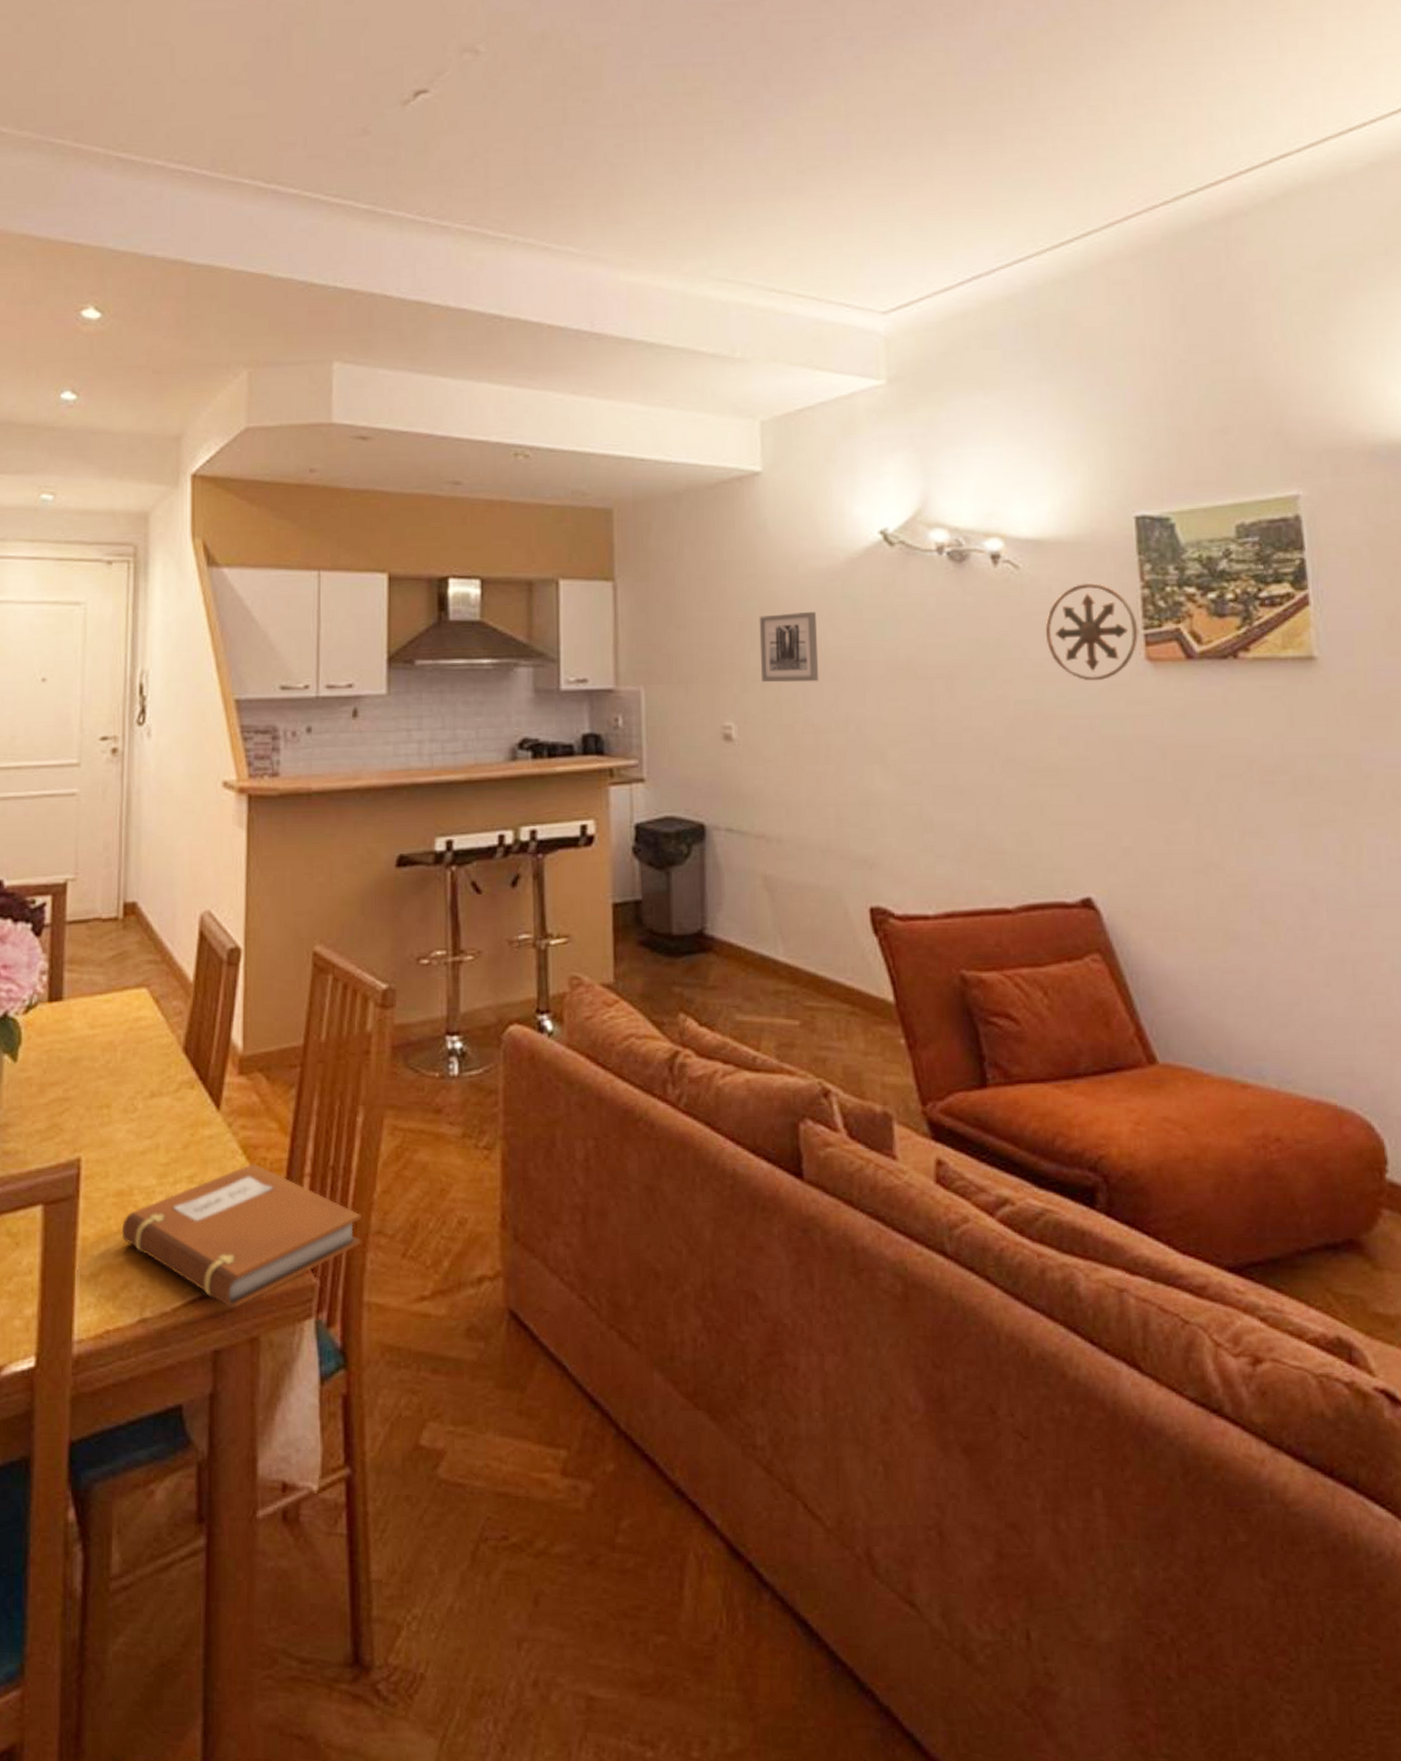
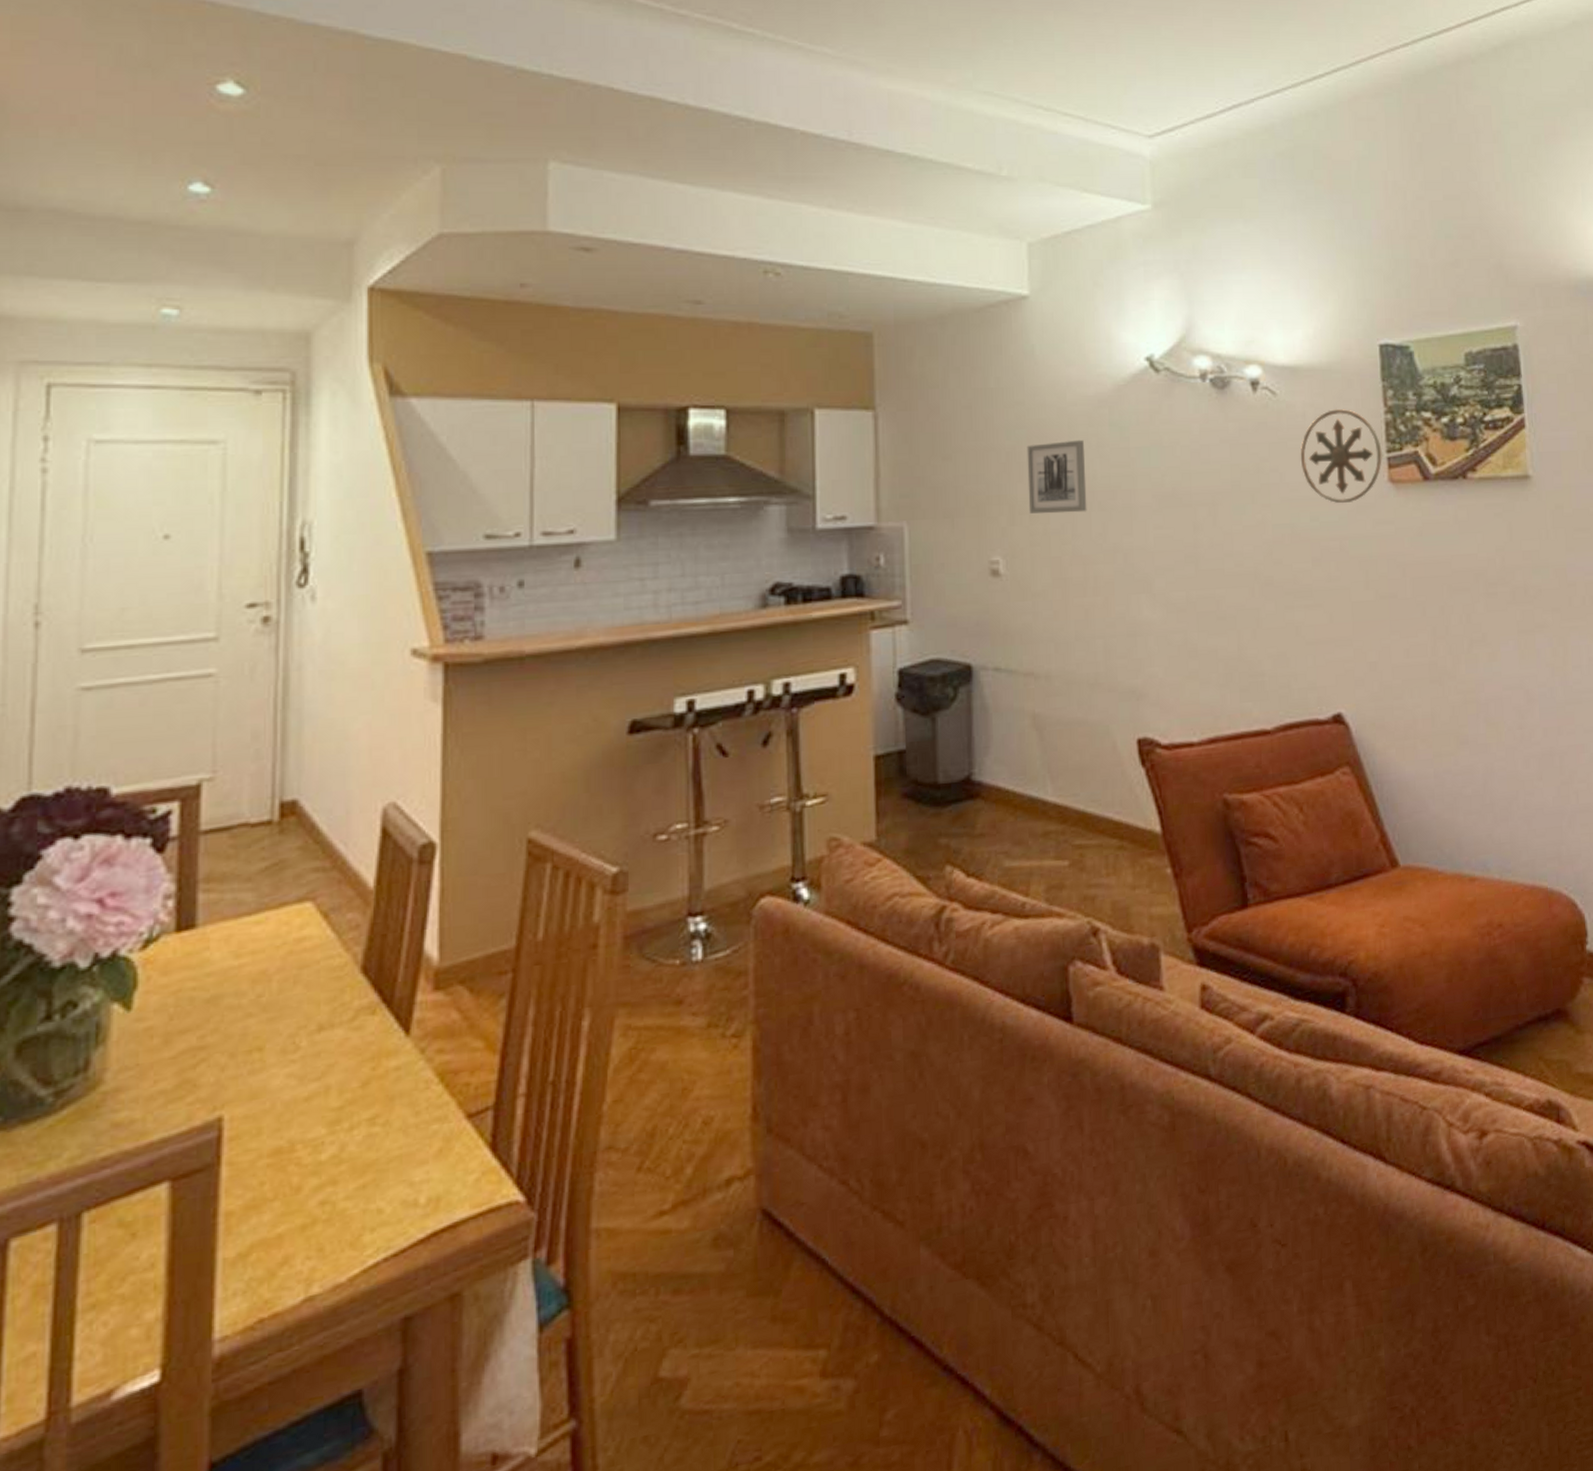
notebook: present [121,1162,362,1308] -> none [279,1090,589,1265]

